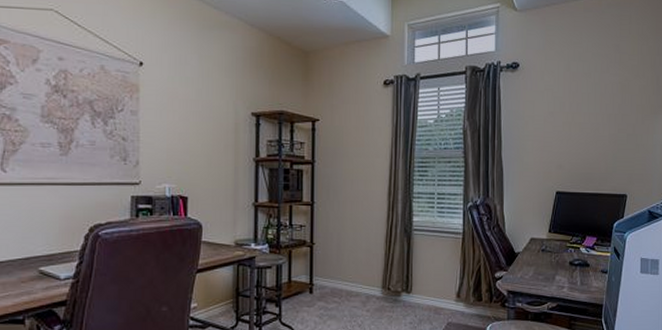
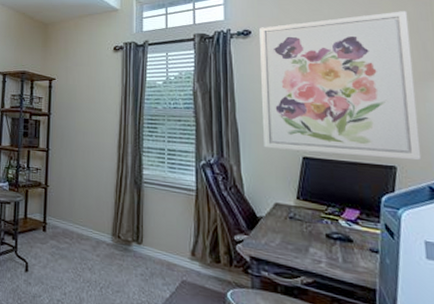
wall art: none [525,45,649,188] -> present [259,11,422,161]

